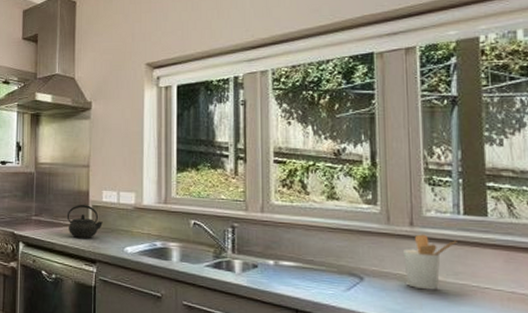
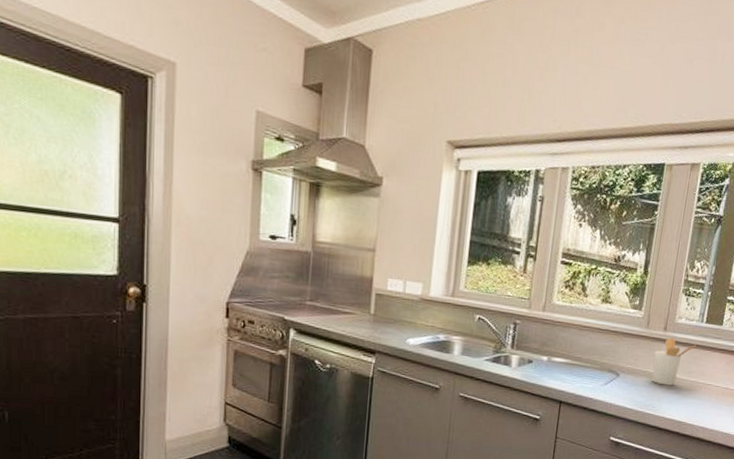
kettle: present [66,204,103,239] -> none [346,291,386,329]

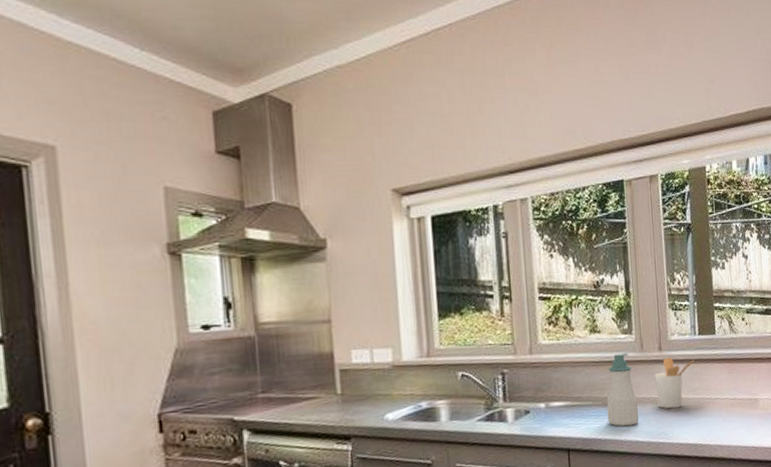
soap bottle: none [602,326,634,393] -> present [606,353,639,427]

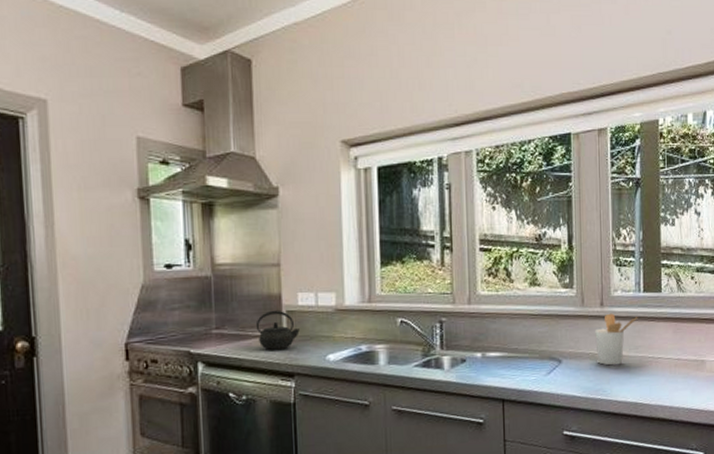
kettle: none [306,369,355,414] -> present [255,310,300,351]
soap bottle: present [606,353,639,427] -> none [544,307,576,381]

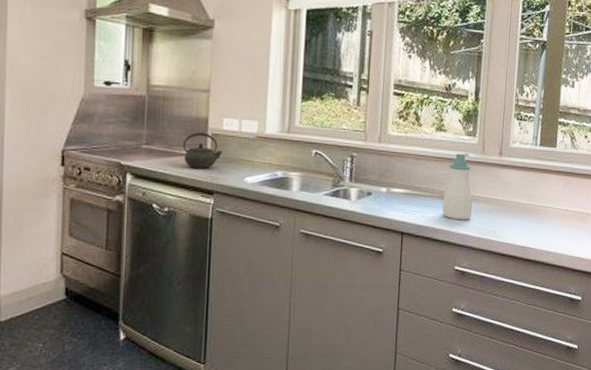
soap bottle: none [544,307,576,381] -> present [442,153,473,220]
utensil holder: present [595,313,638,366] -> none [491,162,533,211]

